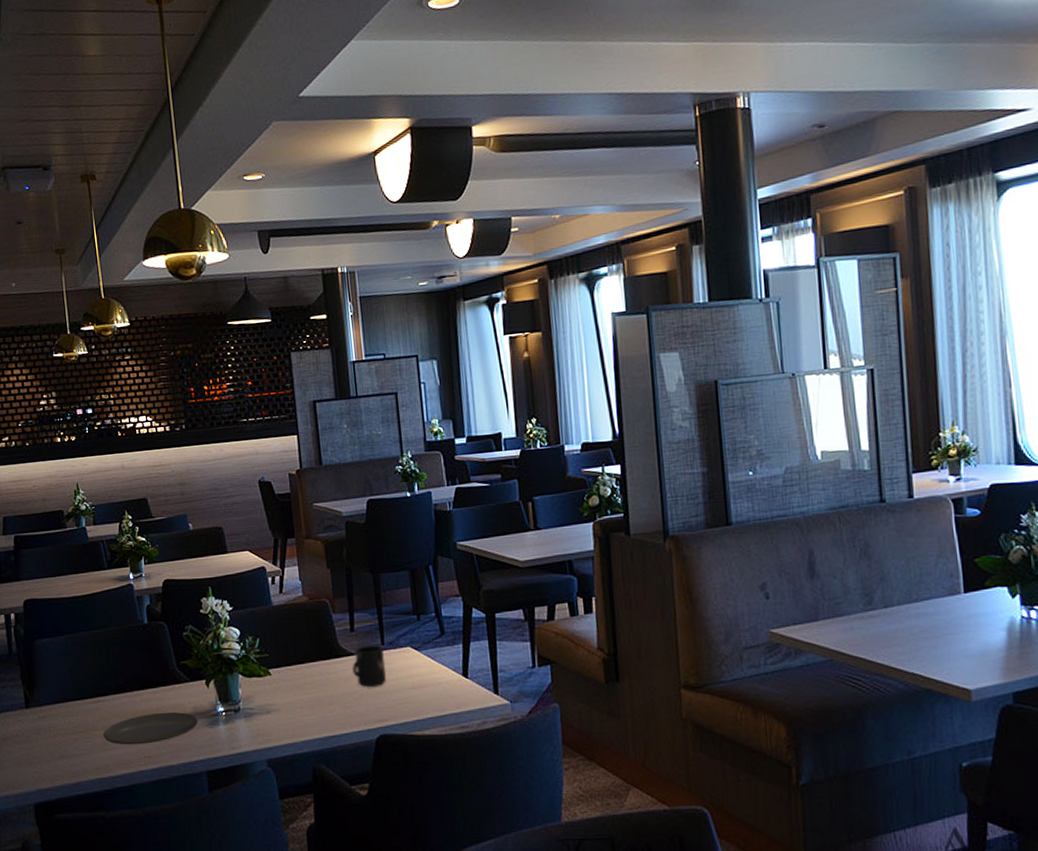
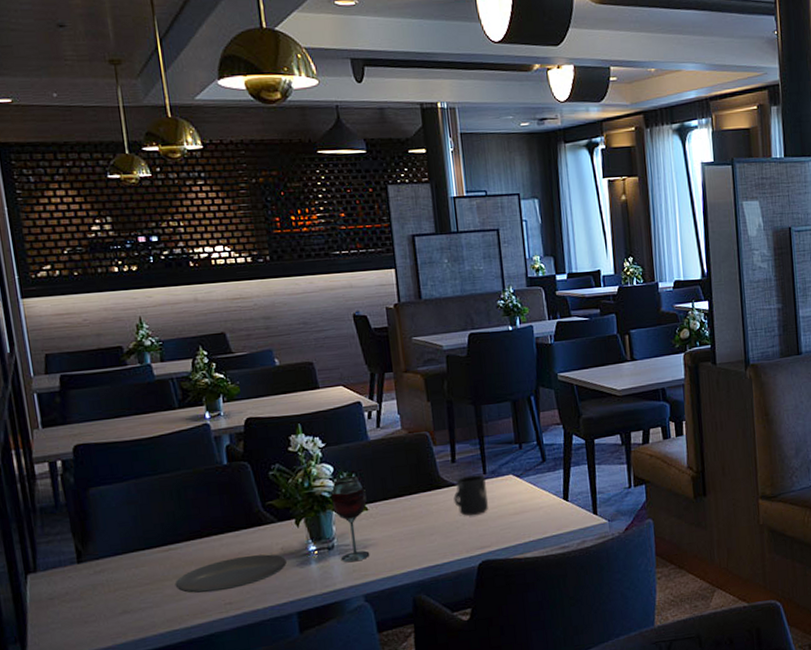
wineglass: none [238,640,273,726] -> present [331,475,370,563]

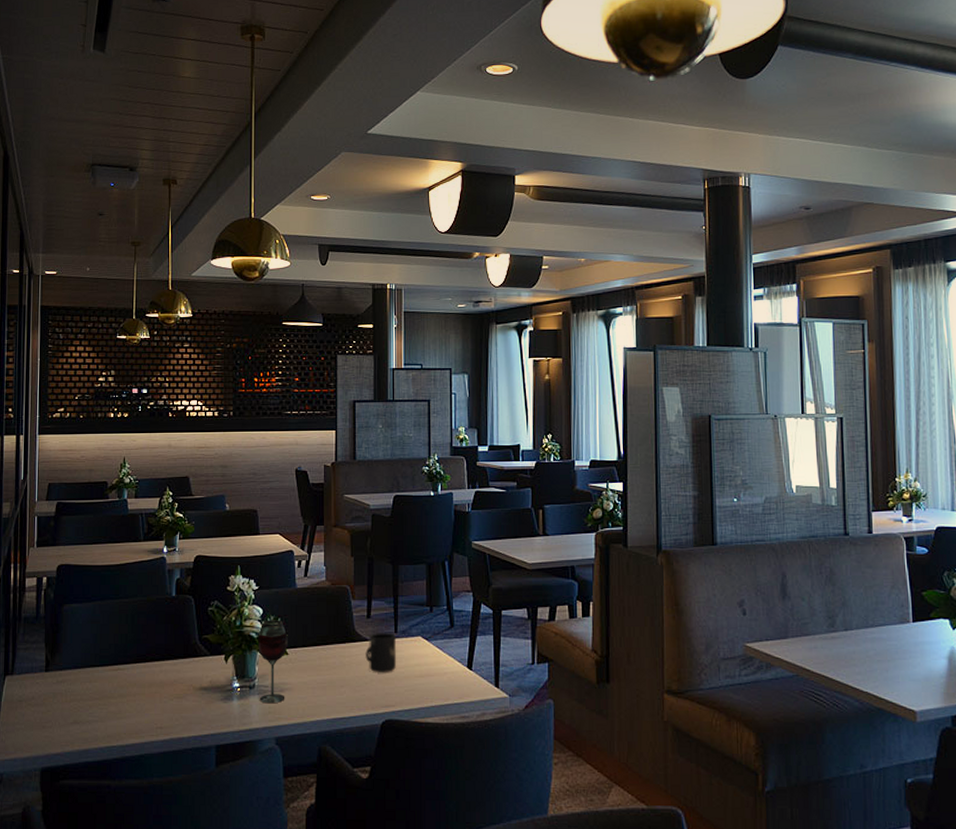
plate: present [175,554,288,593] -> none [118,684,214,715]

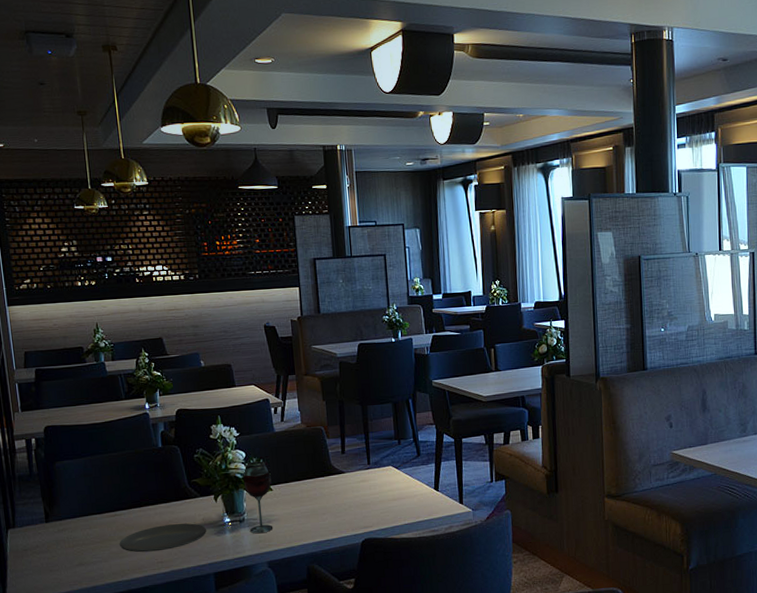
plate: none [118,684,214,715] -> present [119,523,207,553]
cup: present [365,632,397,672] -> none [342,464,371,499]

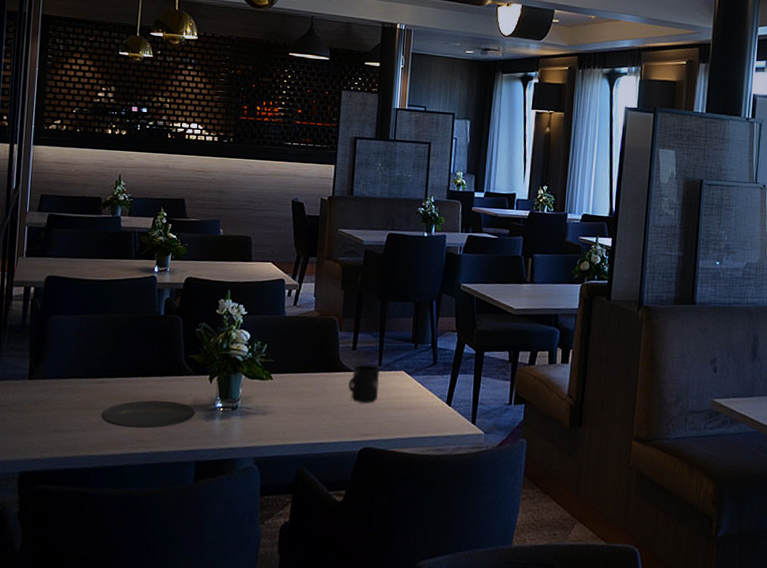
wineglass: present [243,461,273,534] -> none [242,344,273,425]
cup: none [342,464,371,499] -> present [348,364,381,403]

